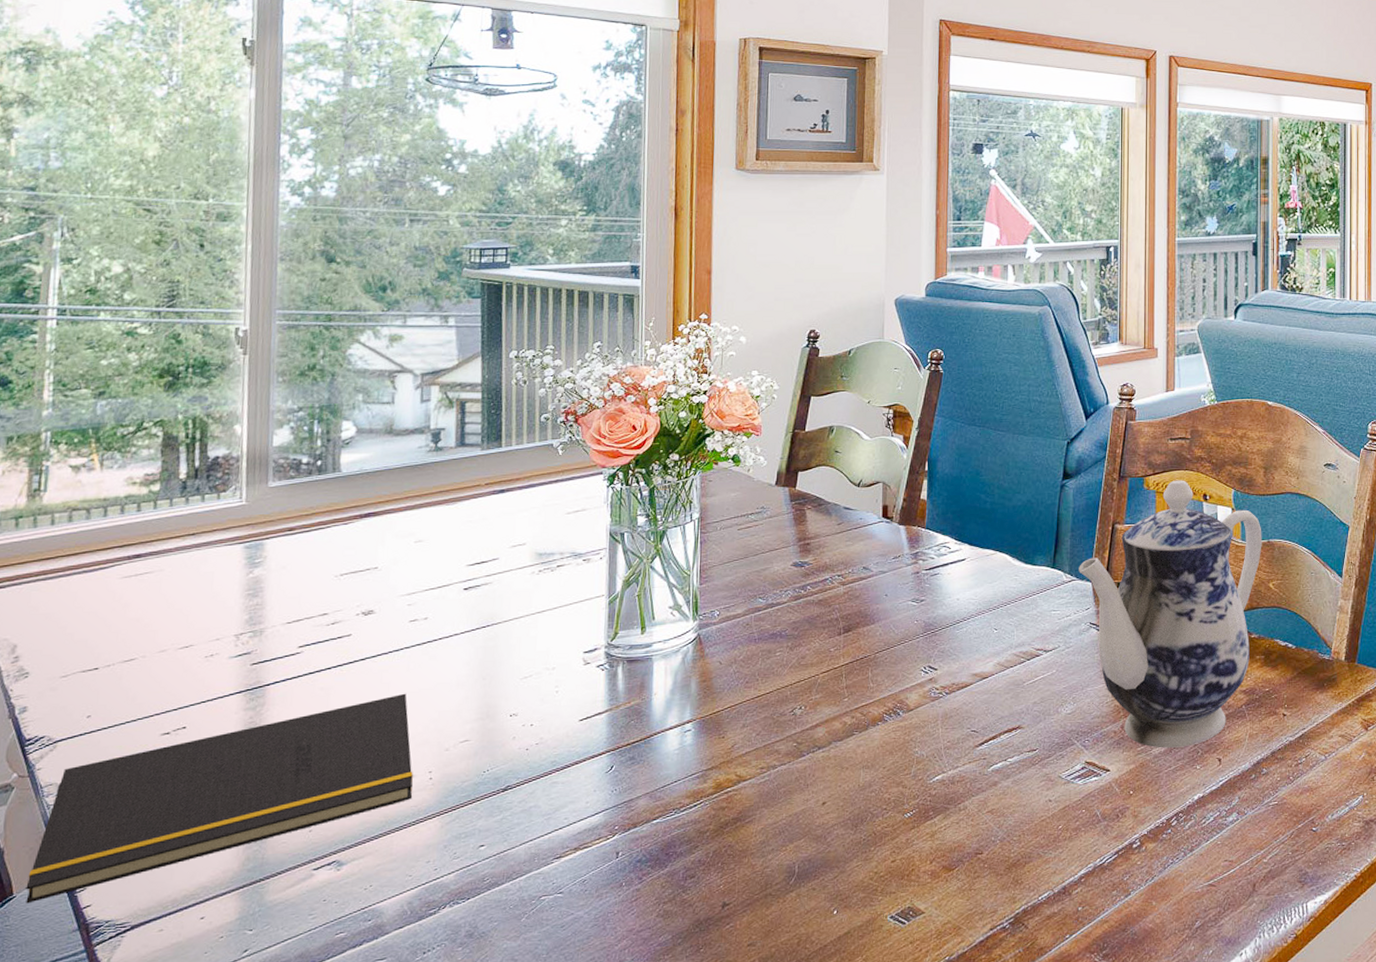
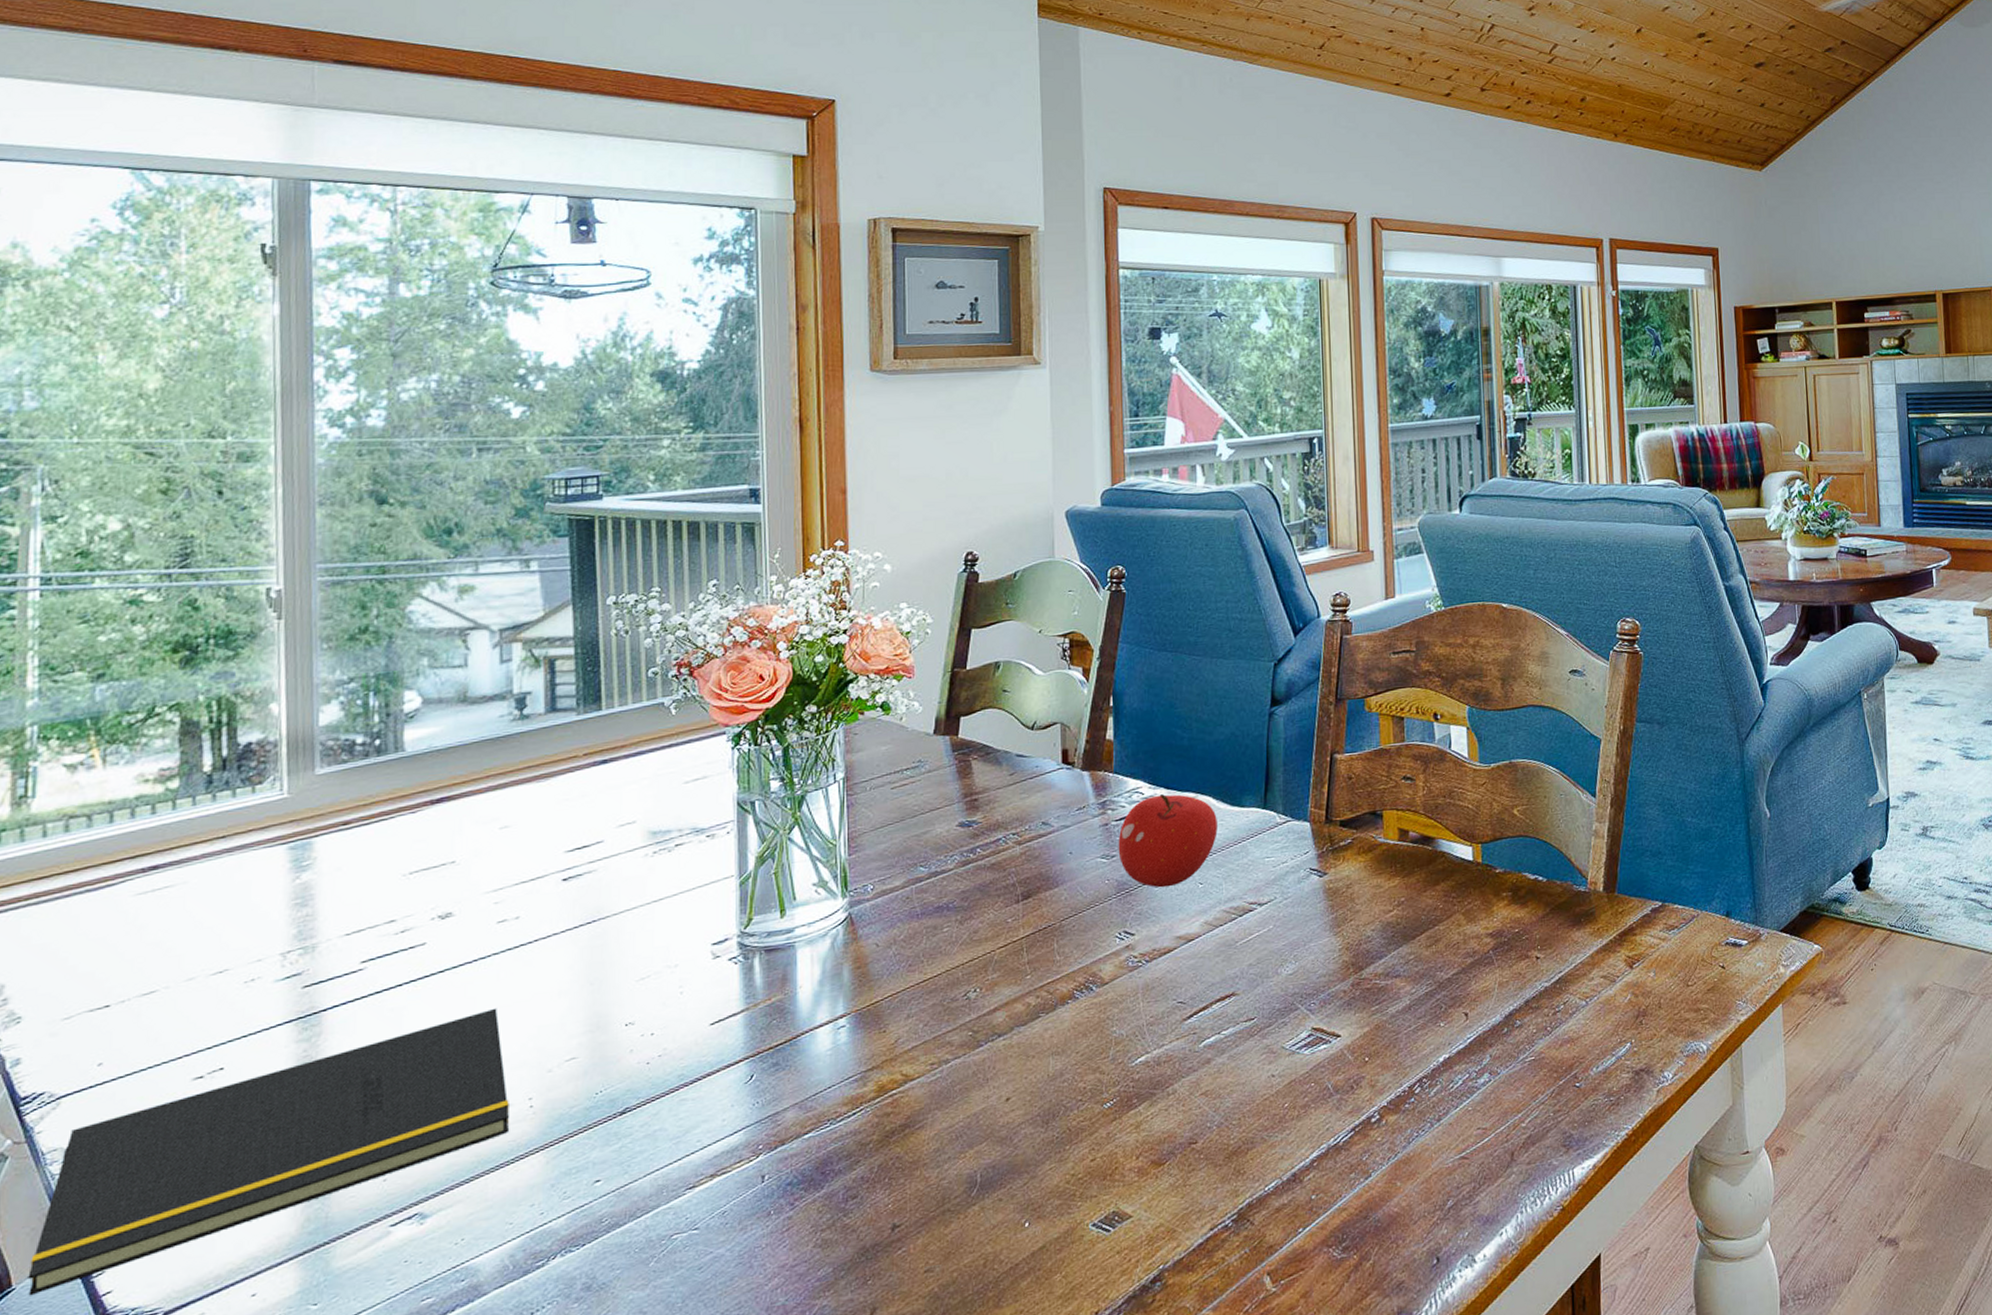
fruit: none [926,550,1012,631] -> present [1118,794,1218,888]
teapot: present [1079,480,1262,748] -> none [1294,698,1503,1006]

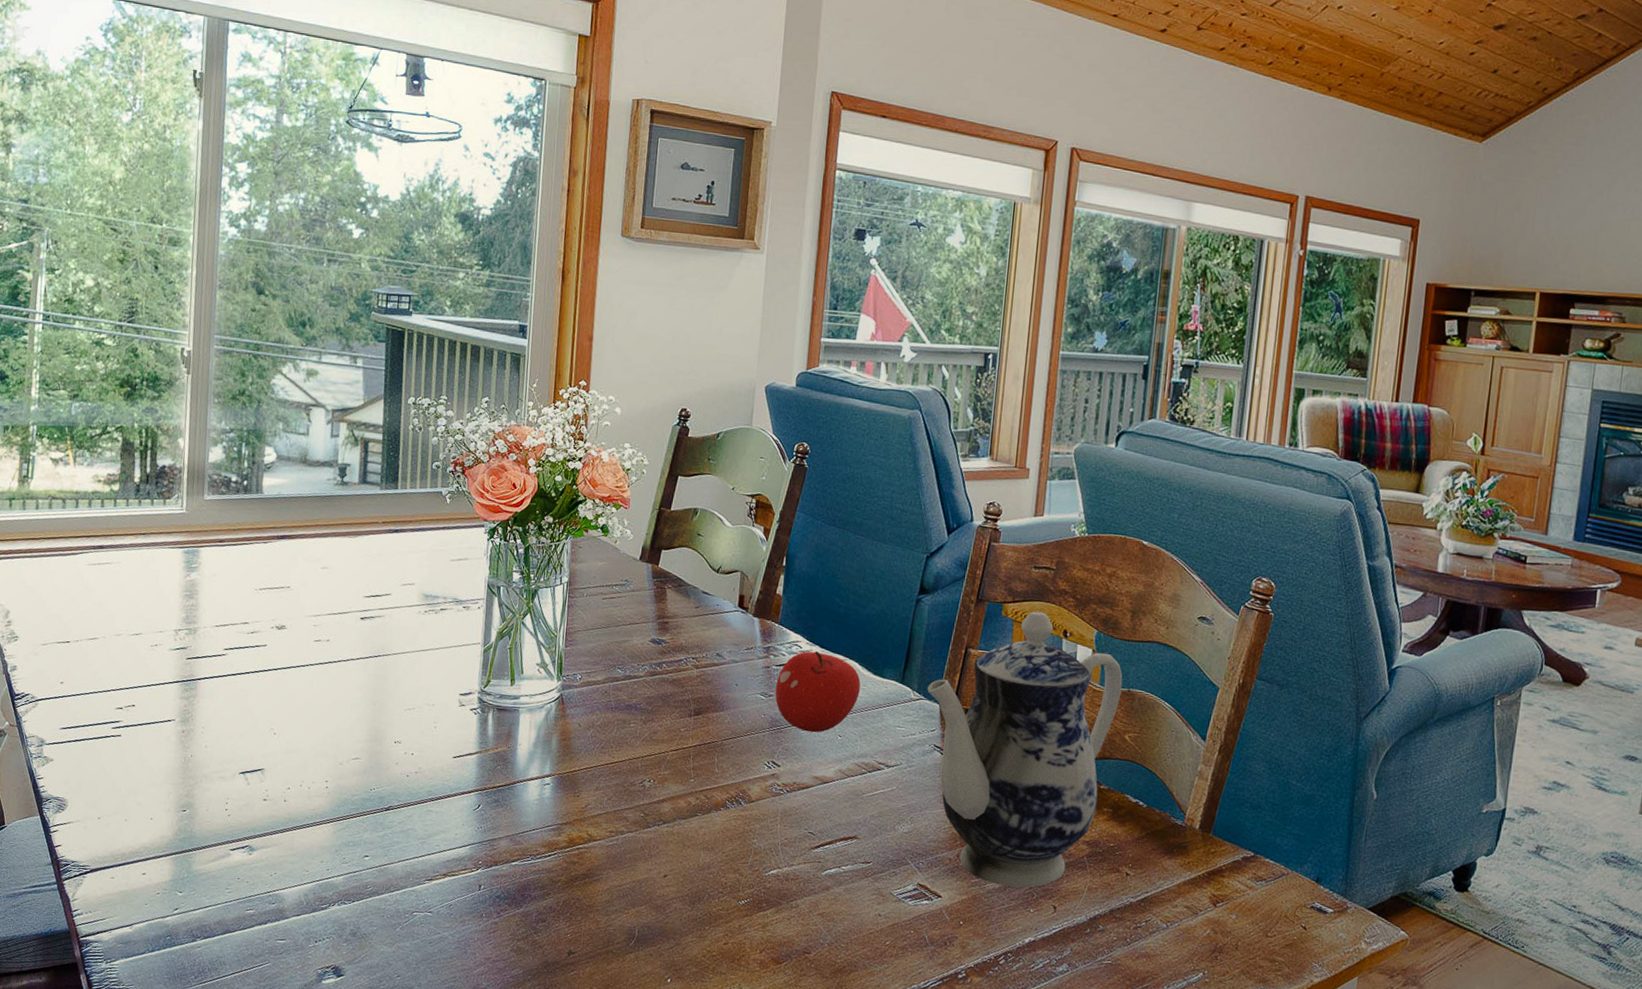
notepad: present [28,1007,510,1296] -> none [14,706,313,835]
teapot: none [1294,698,1503,1006] -> present [927,611,1123,888]

